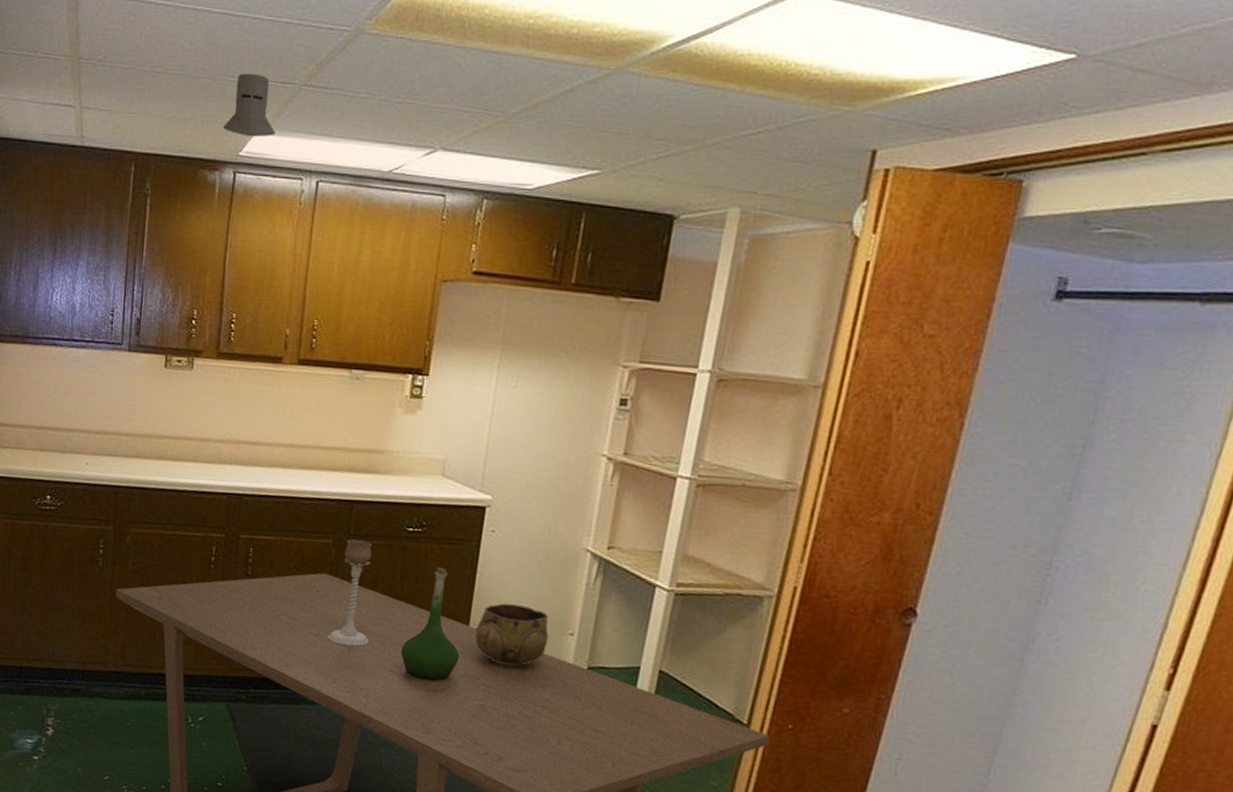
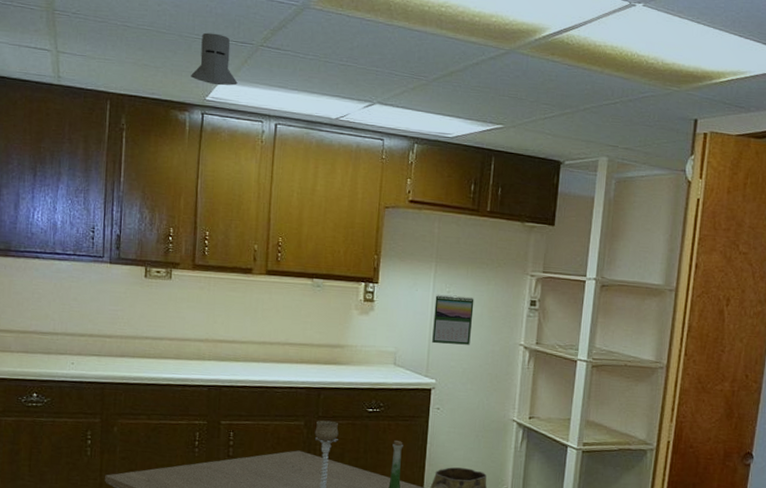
calendar: none [490,389,547,454] -> present [432,294,474,345]

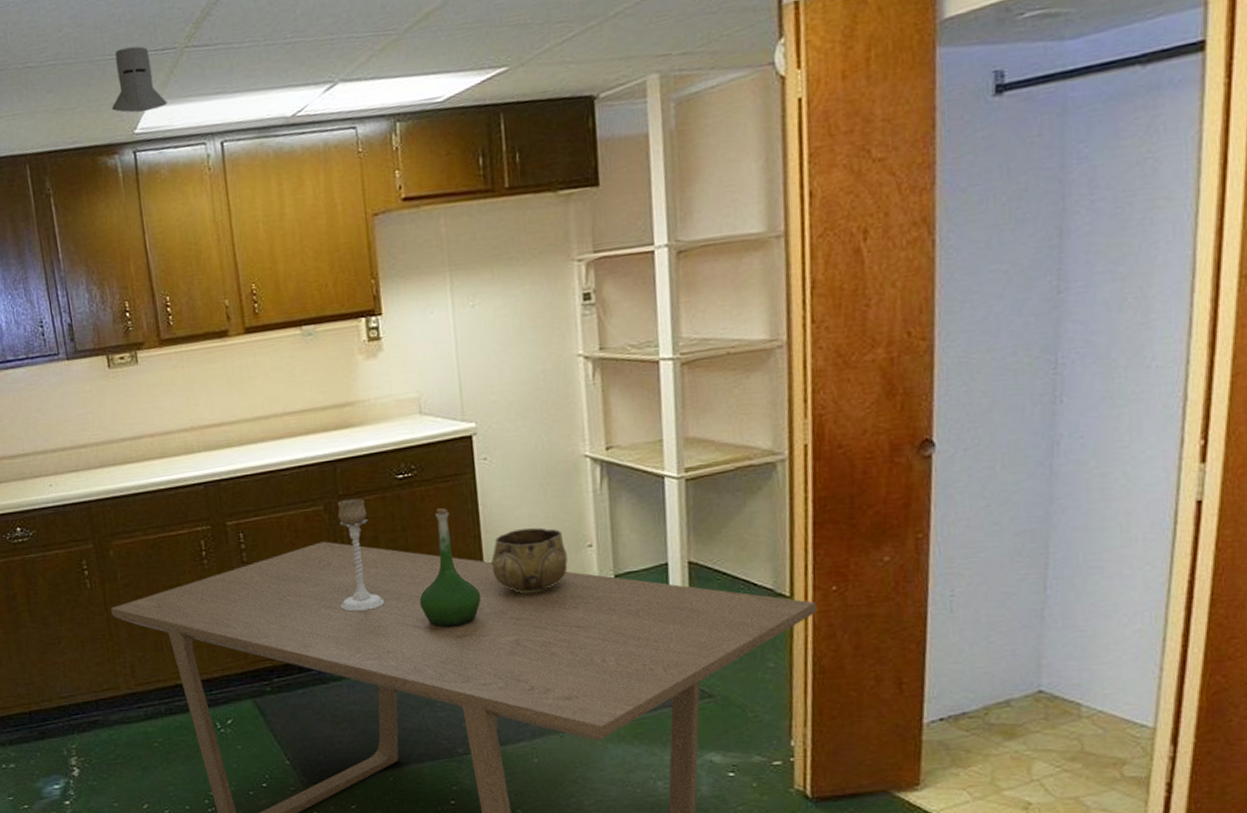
calendar: present [432,294,474,345] -> none [457,307,512,377]

